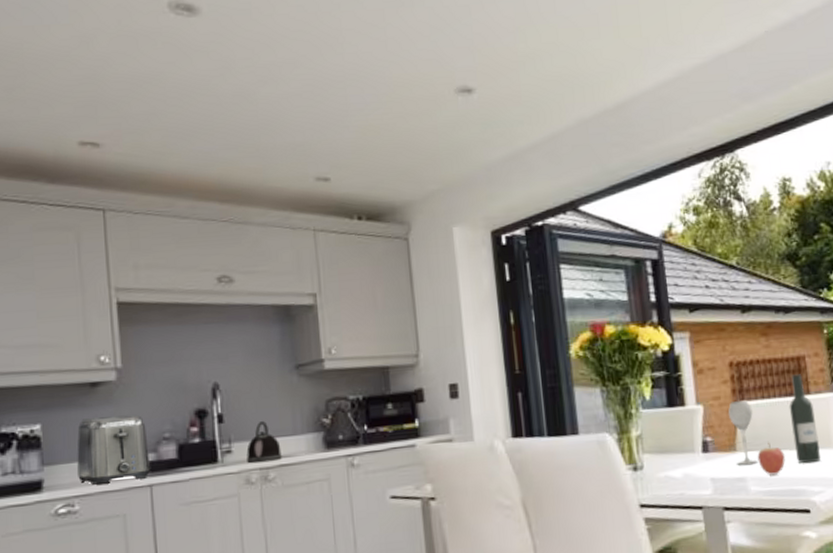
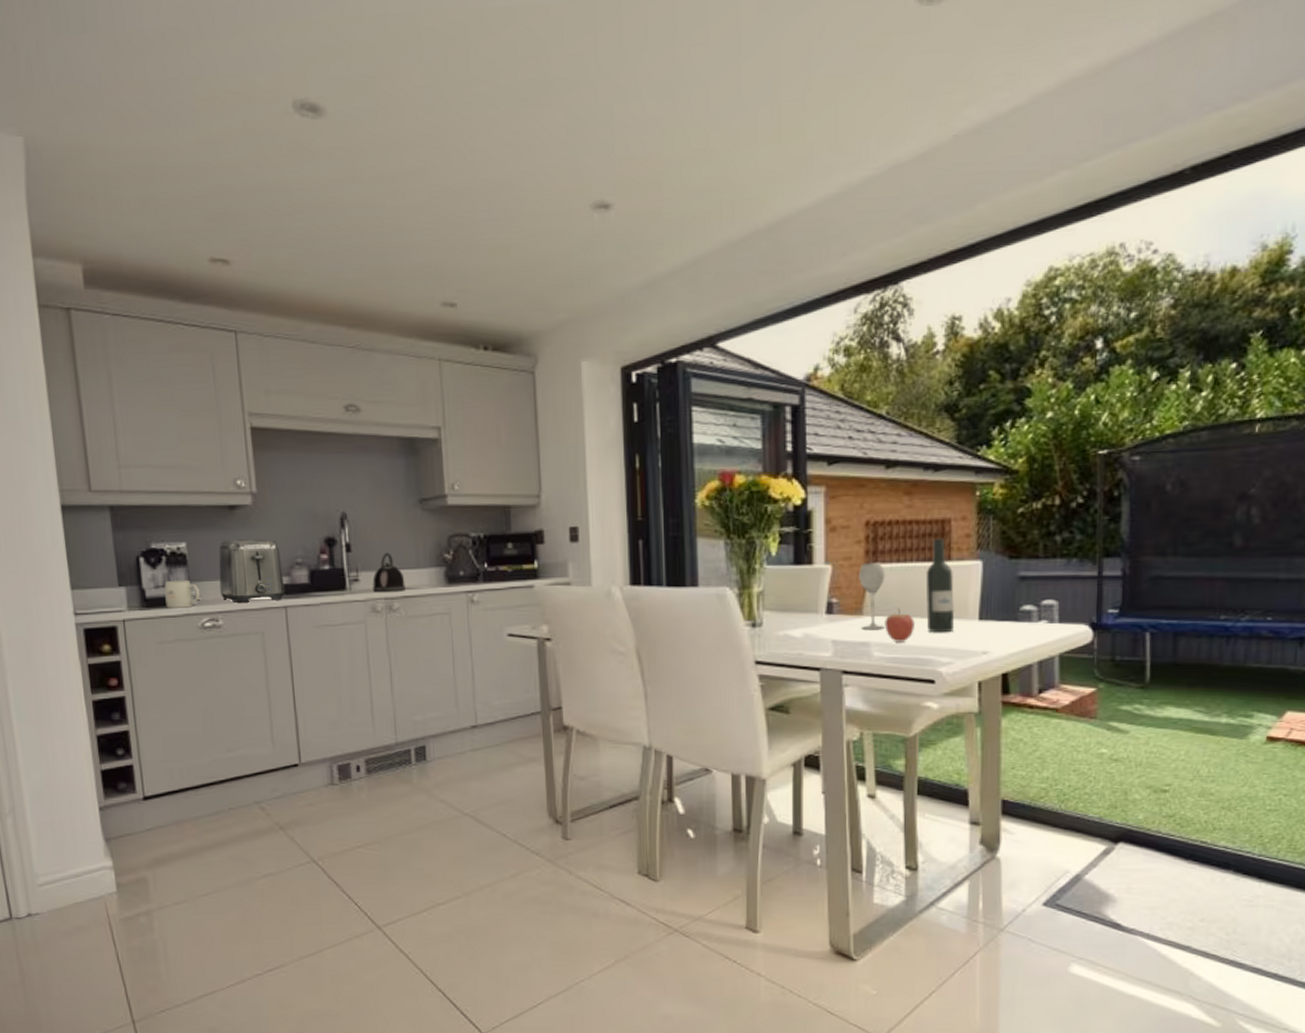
mug: none [13,464,54,498] -> present [164,579,200,610]

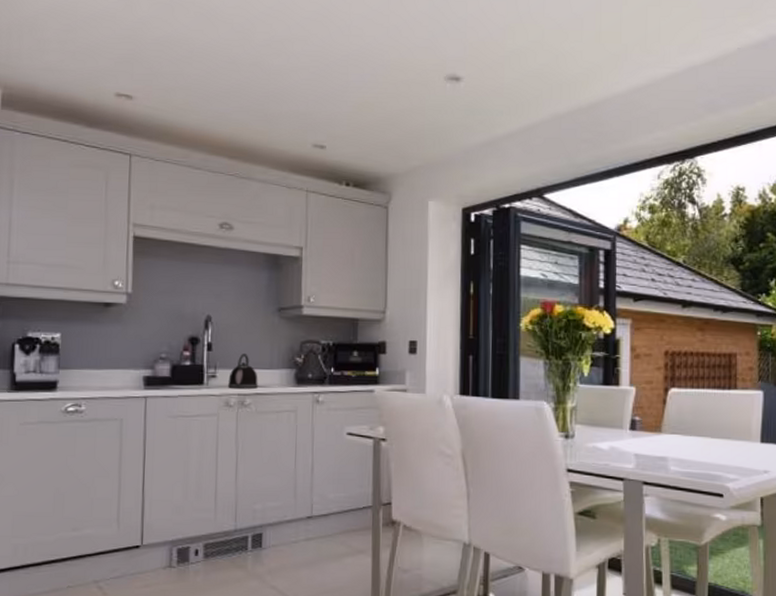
mug: present [164,579,200,610] -> none [34,366,67,394]
toaster: present [218,539,285,604] -> none [86,333,147,392]
wineglass: present [859,563,885,629] -> none [659,387,681,446]
fruit: present [884,607,915,642] -> none [680,428,706,459]
wine bottle: present [925,538,955,632] -> none [715,369,740,451]

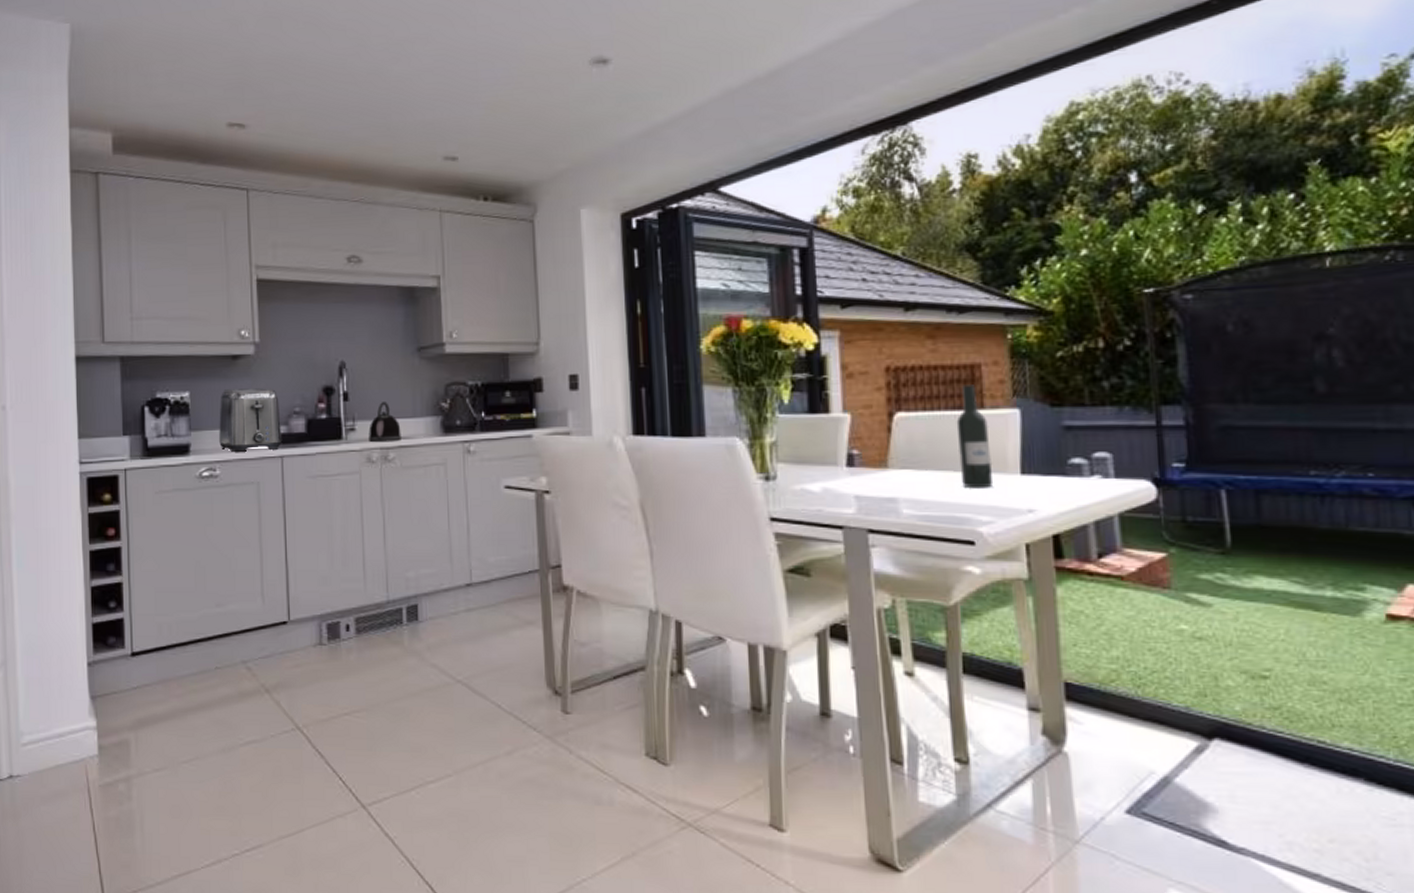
toaster: none [86,333,147,392] -> present [219,388,281,453]
wine bottle: none [715,369,740,451] -> present [956,385,994,487]

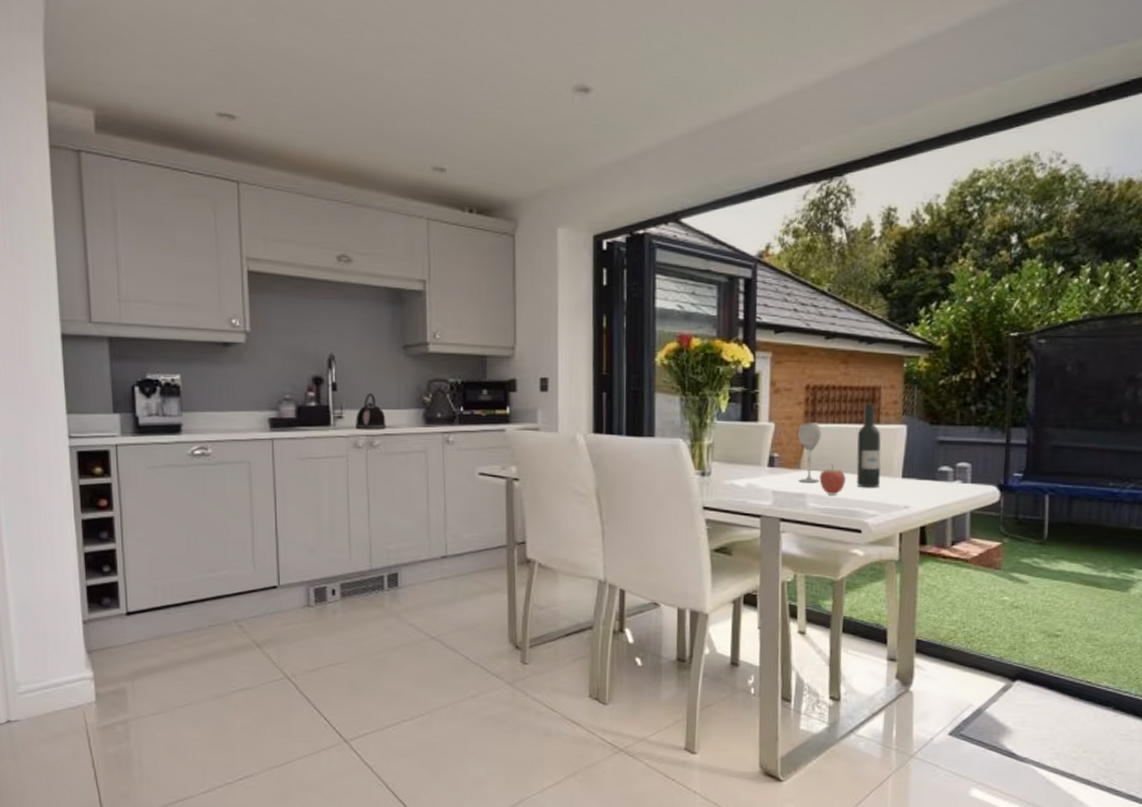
toaster: present [219,388,281,453] -> none [210,374,272,434]
wineglass: none [881,411,913,484] -> present [798,423,822,482]
fruit: none [913,460,948,499] -> present [819,464,846,495]

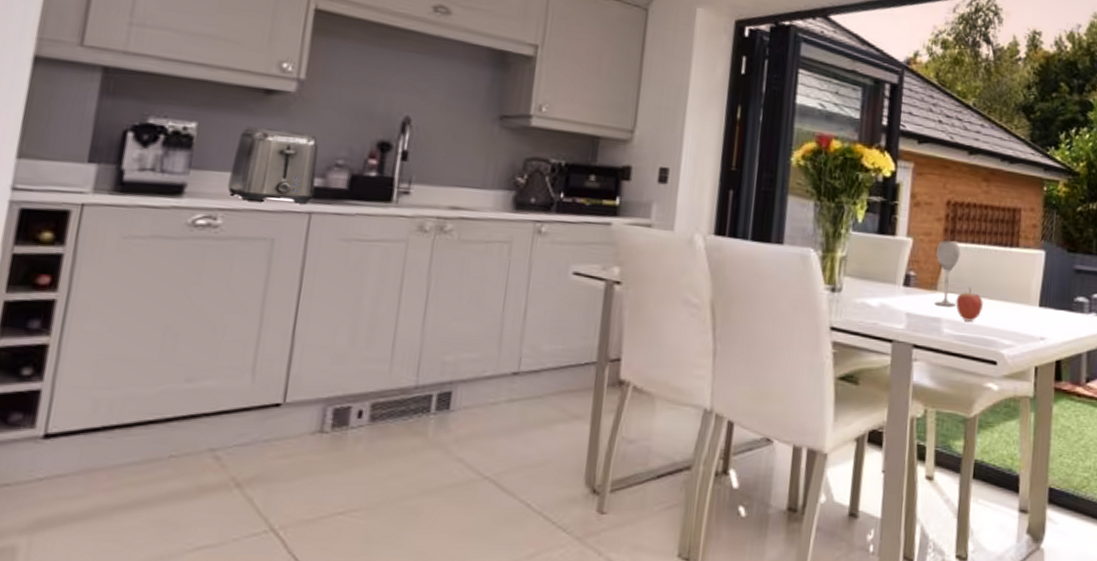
toaster: none [210,374,272,434] -> present [227,126,319,204]
kettle: present [354,393,386,431] -> none [423,167,466,213]
wine bottle: present [856,403,881,487] -> none [993,225,1020,315]

